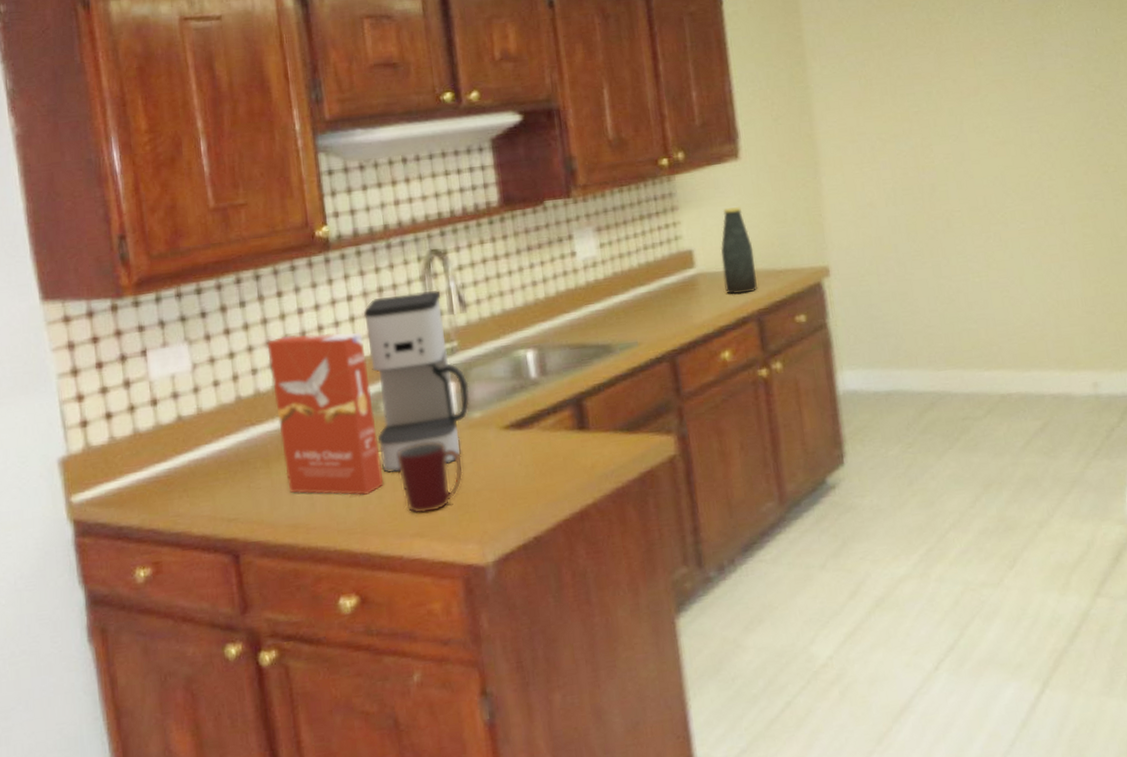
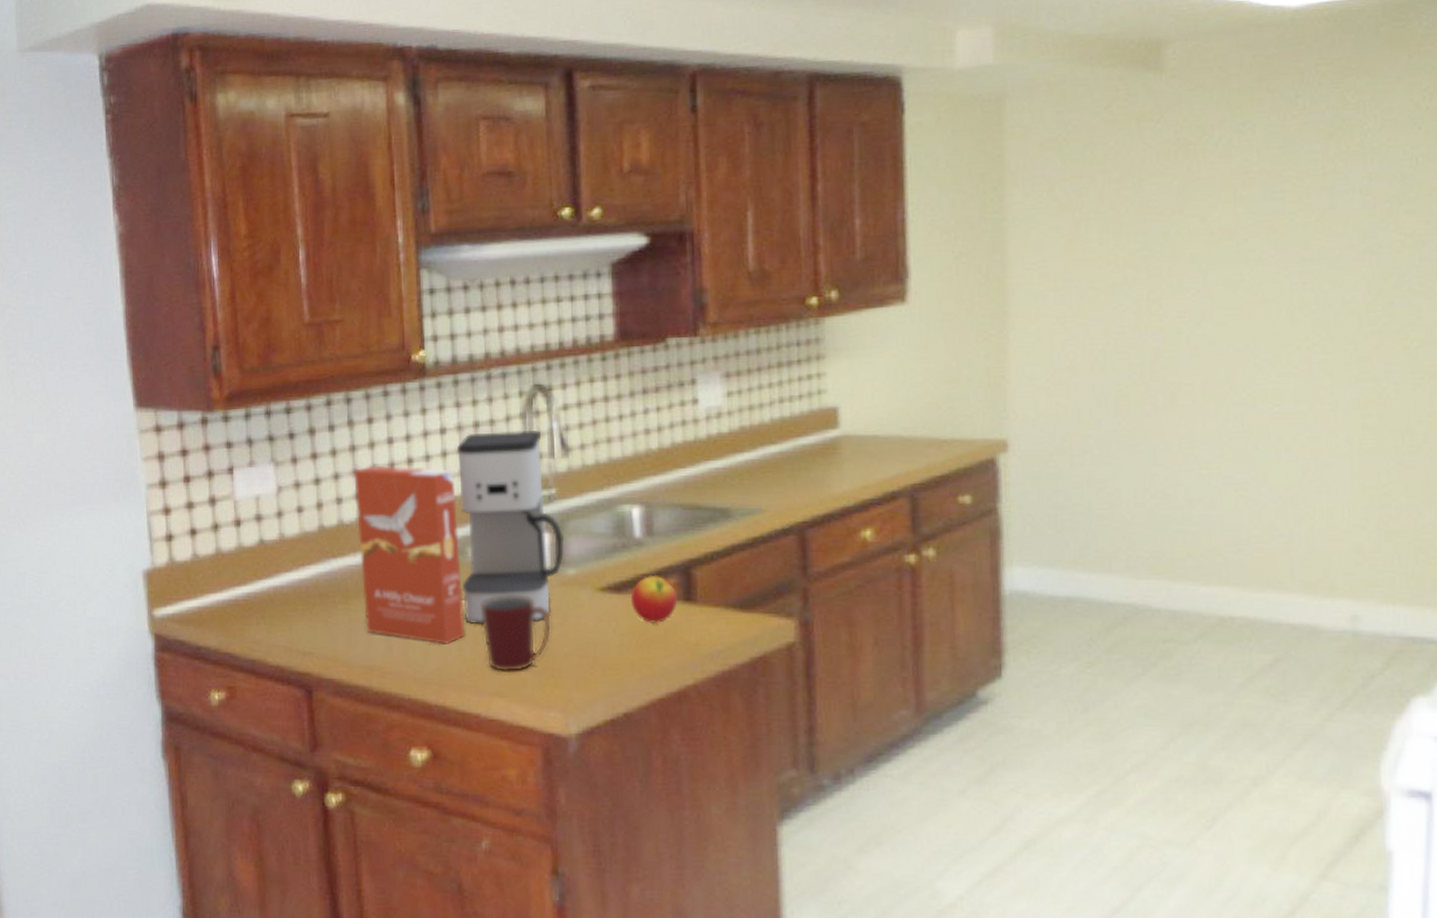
apple: none [531,409,573,453] -> present [630,575,678,623]
bottle: present [720,207,757,295] -> none [872,360,914,464]

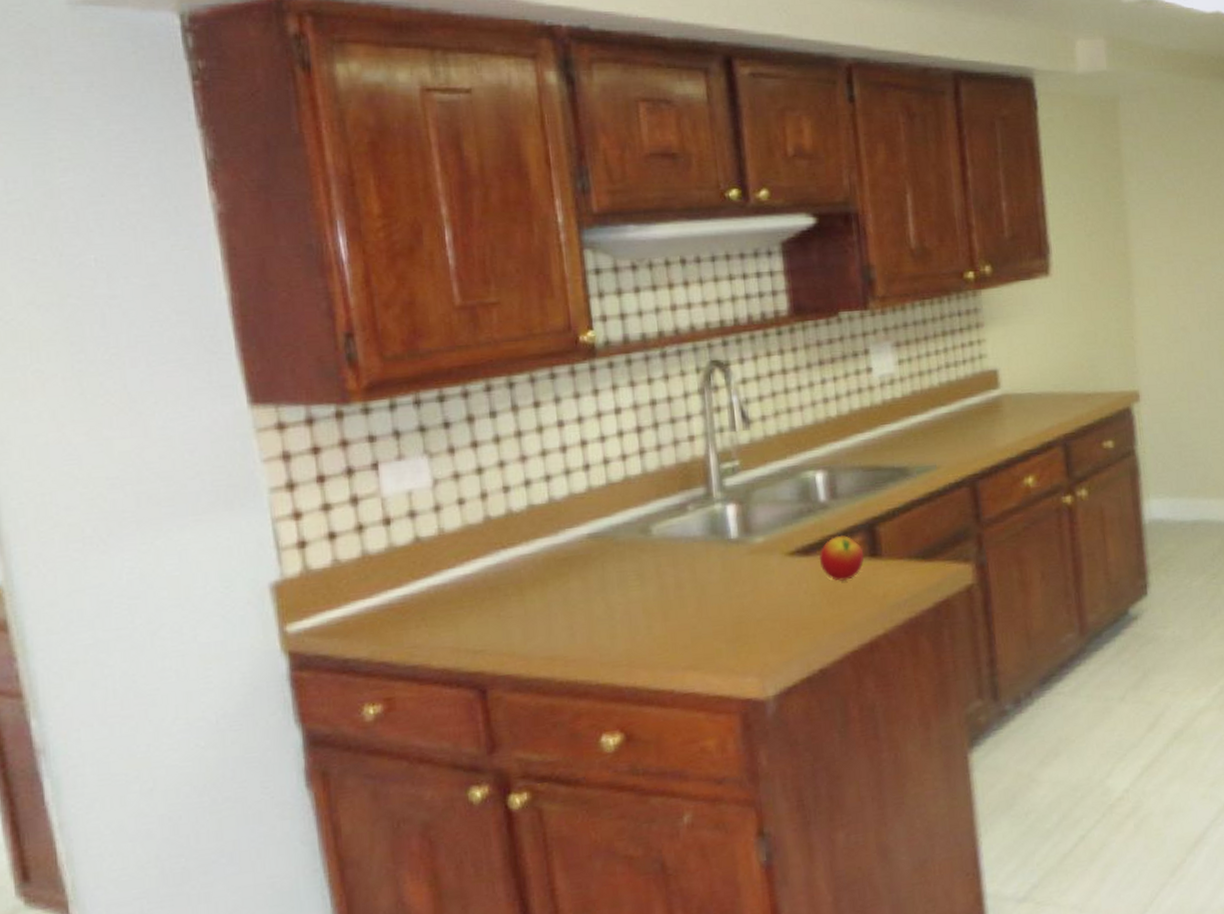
cereal box: present [354,465,465,644] -> none [521,448,654,626]
coffee maker: present [456,430,565,626] -> none [633,405,751,602]
mug: present [481,596,552,673] -> none [668,567,744,646]

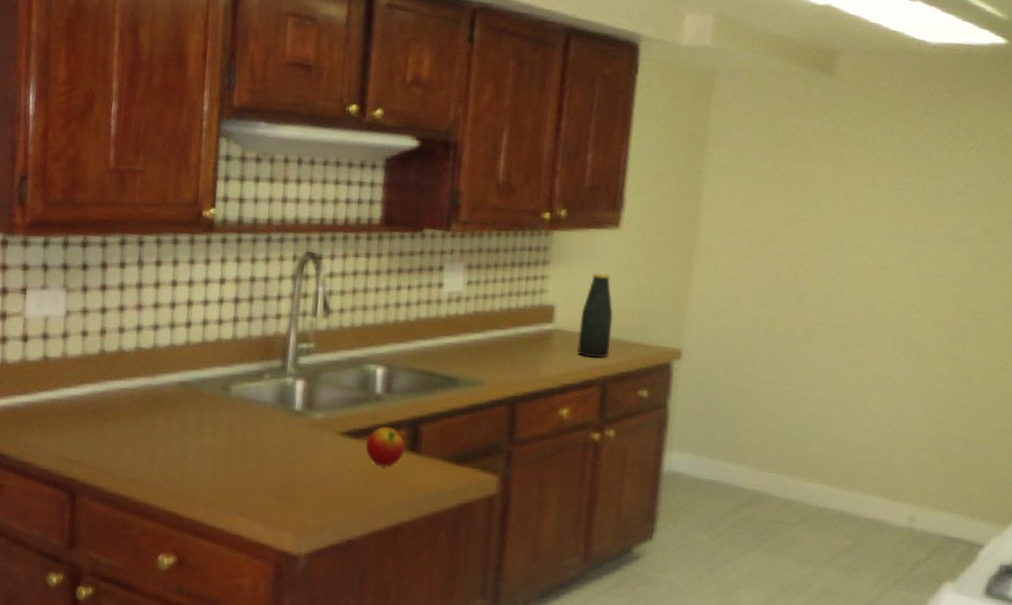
bottle: none [1027,326,1064,418] -> present [577,273,613,358]

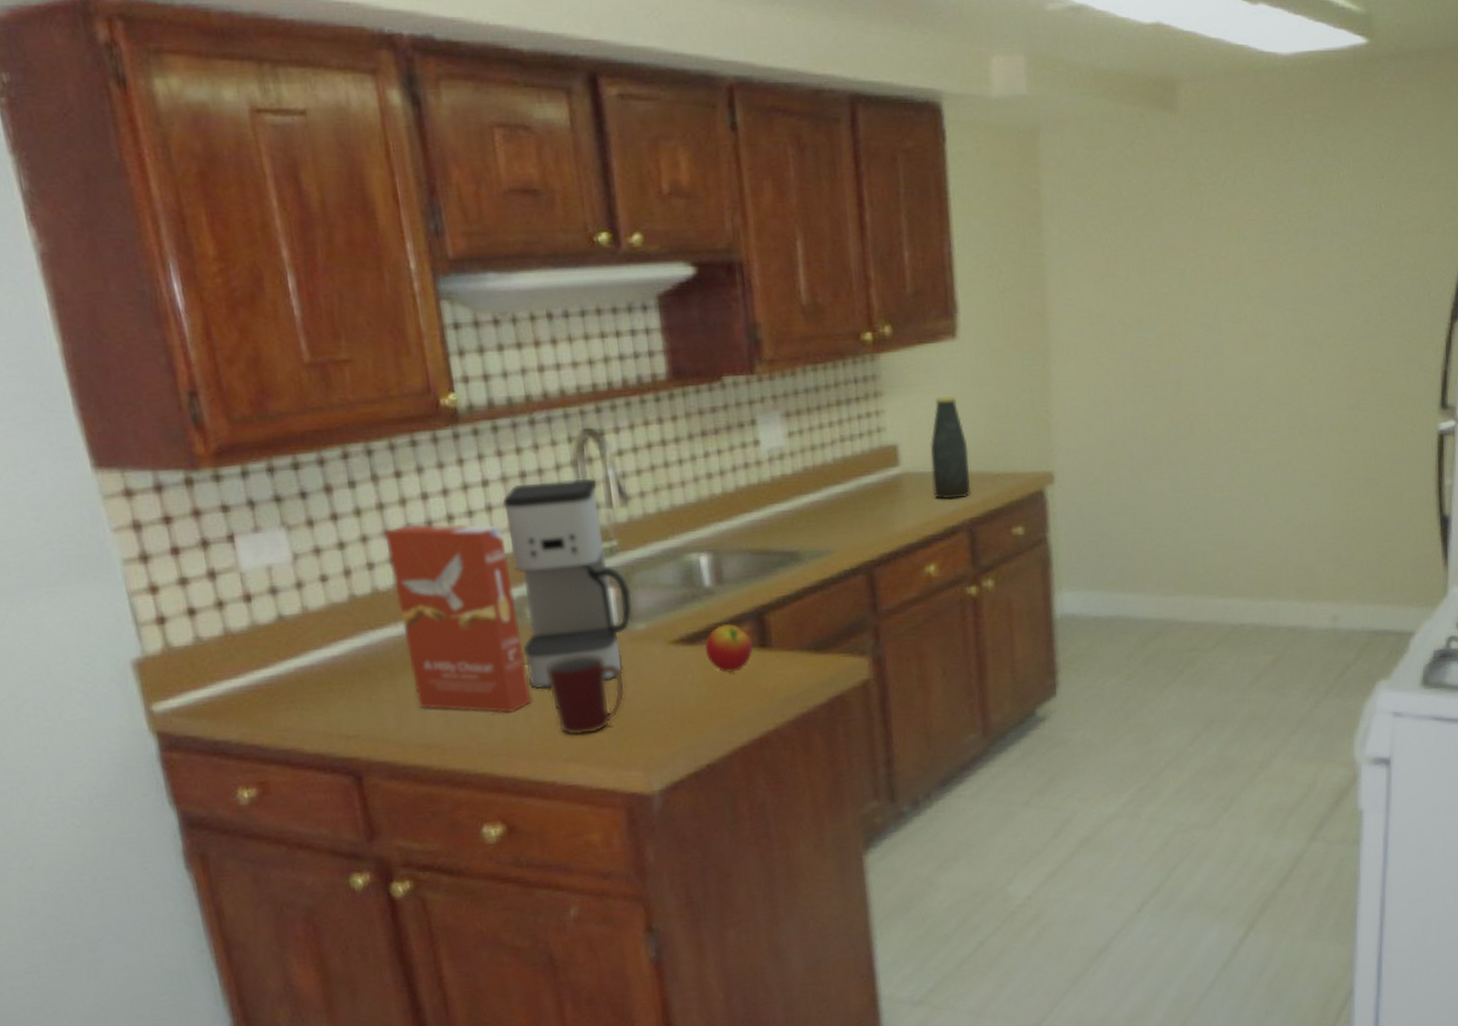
cereal box: none [132,302,228,467] -> present [384,524,532,714]
coffee maker: none [221,287,317,456] -> present [502,479,632,691]
mug: none [235,429,297,497] -> present [546,655,626,737]

